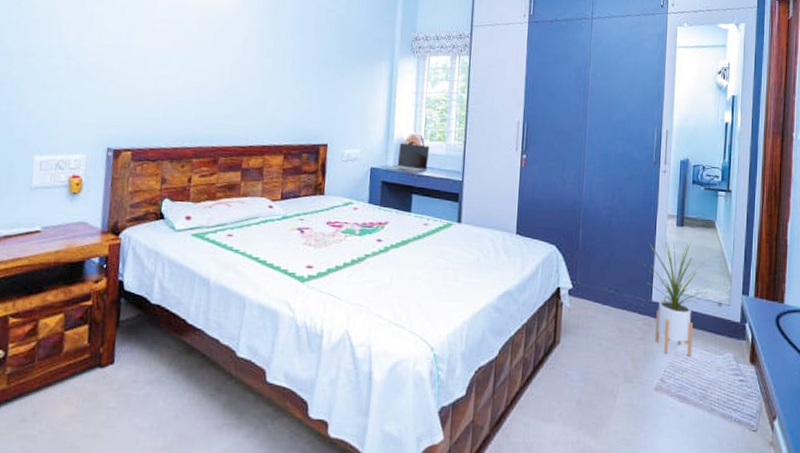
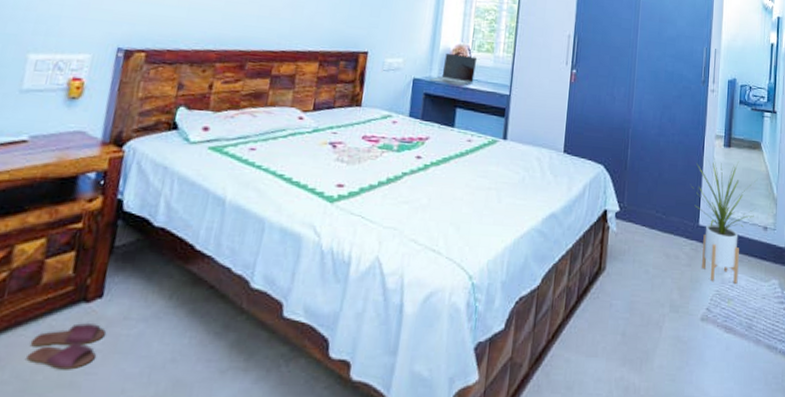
slippers: none [57,385,119,423] -> present [26,323,106,370]

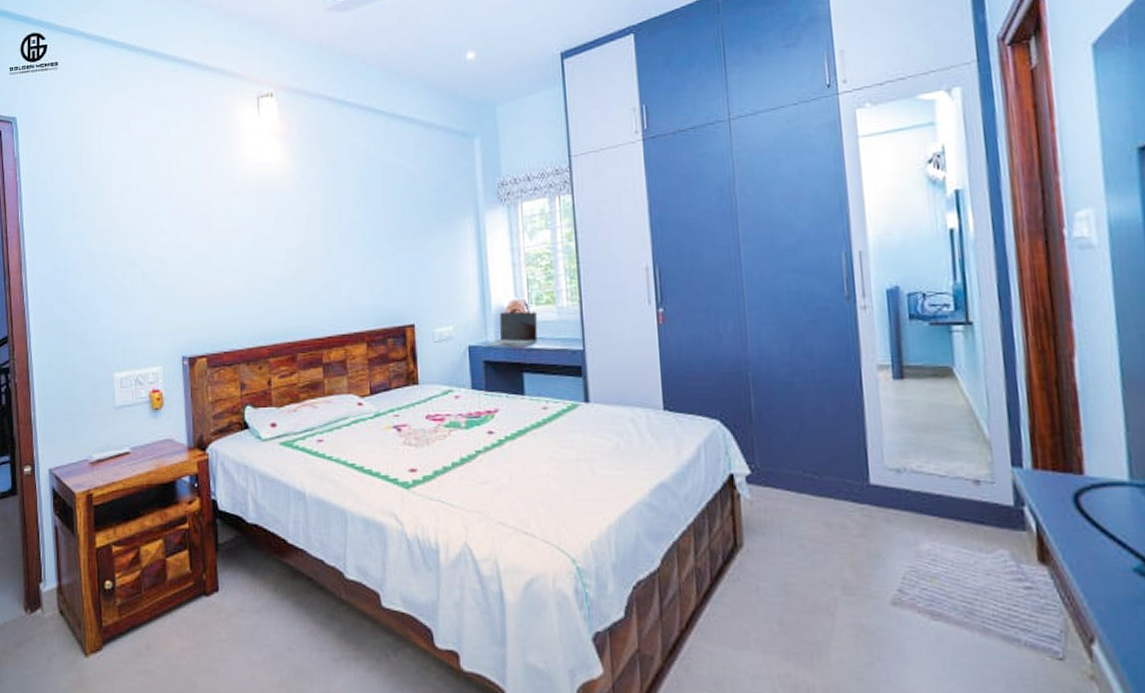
slippers: present [26,323,106,370] -> none [170,615,227,657]
house plant: present [692,156,758,284] -> none [851,393,957,557]

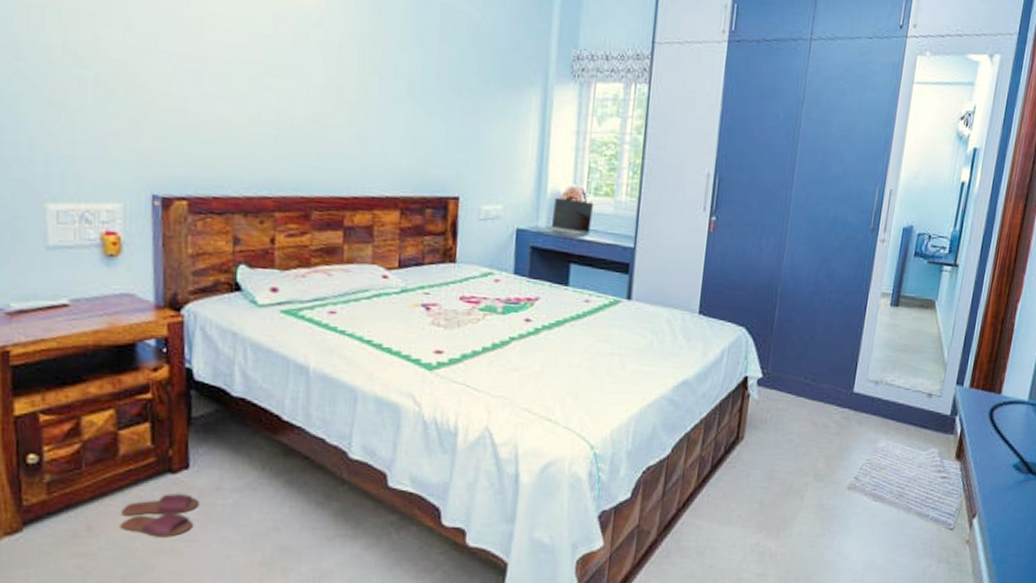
slippers: none [170,615,227,657] -> present [120,494,199,537]

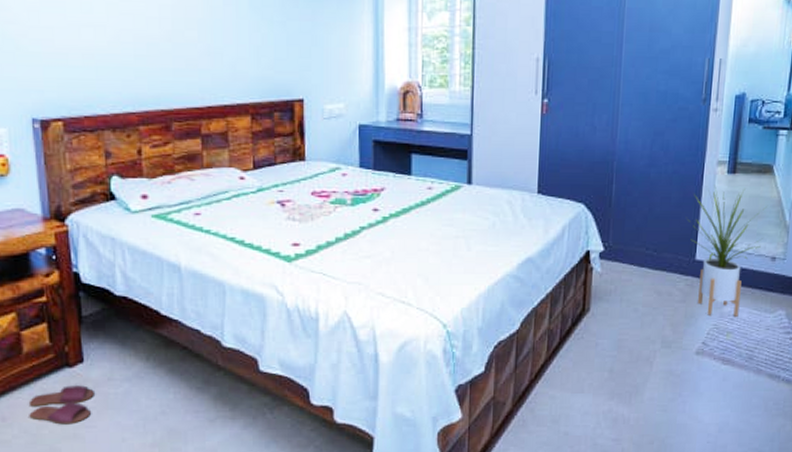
laptop: present [536,197,593,239] -> none [377,92,429,130]
house plant: none [848,316,927,453] -> present [688,185,767,317]

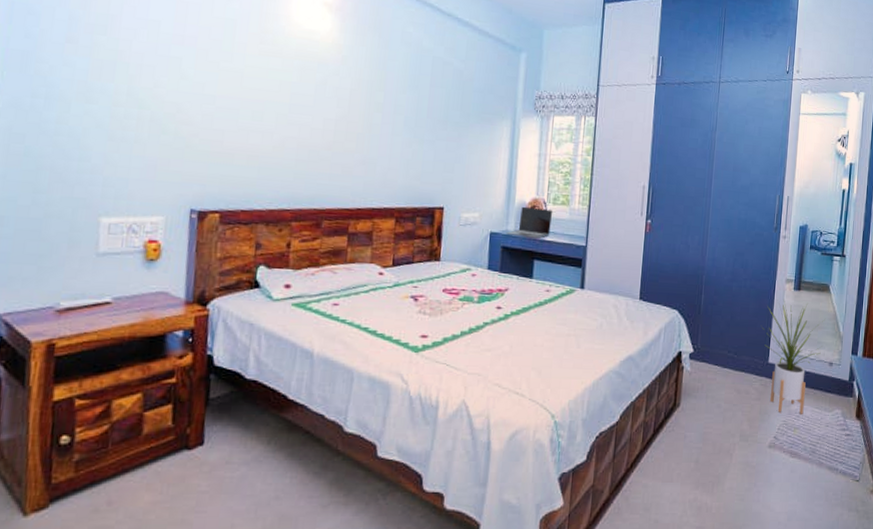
slippers: present [29,385,94,425] -> none [137,468,210,510]
laptop: none [377,92,429,130] -> present [506,206,552,240]

